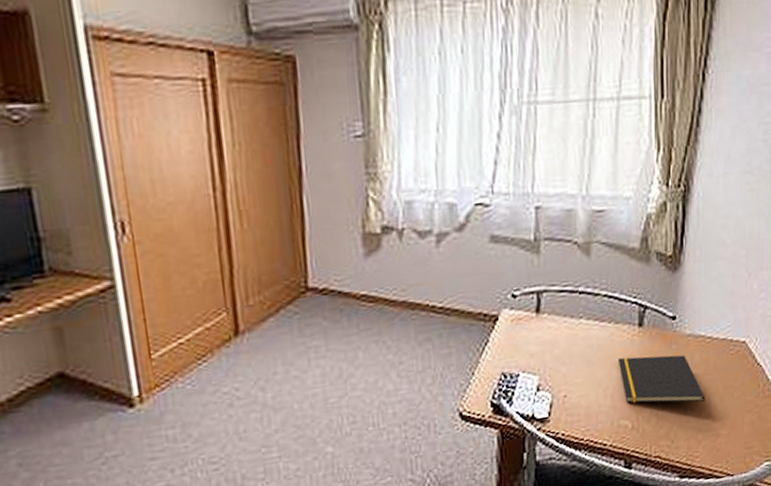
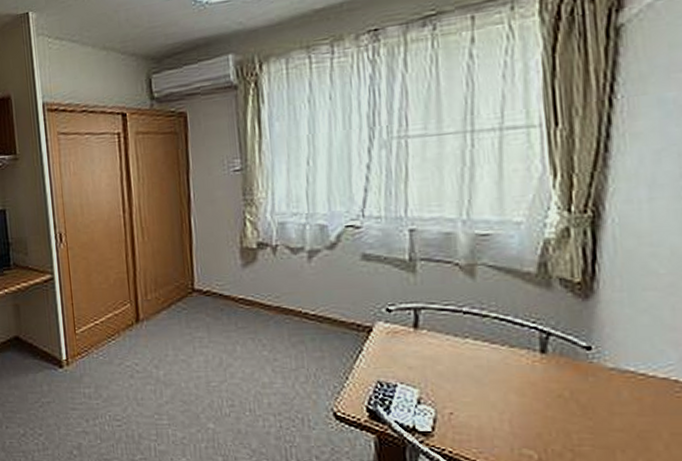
notepad: present [617,354,705,404] -> none [515,383,642,445]

